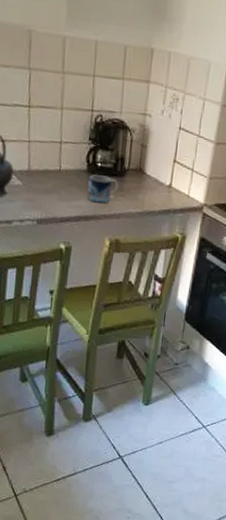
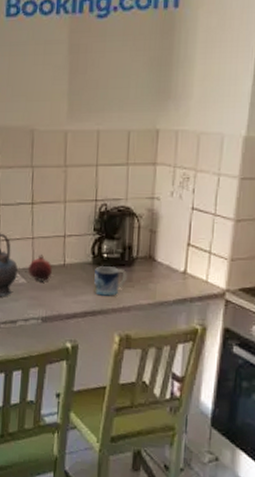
fruit: none [23,158,49,186] -> present [27,255,53,282]

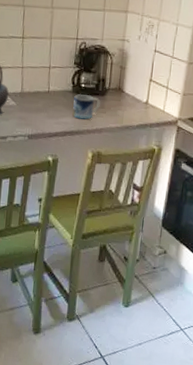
fruit: present [27,255,53,282] -> none [17,82,39,105]

